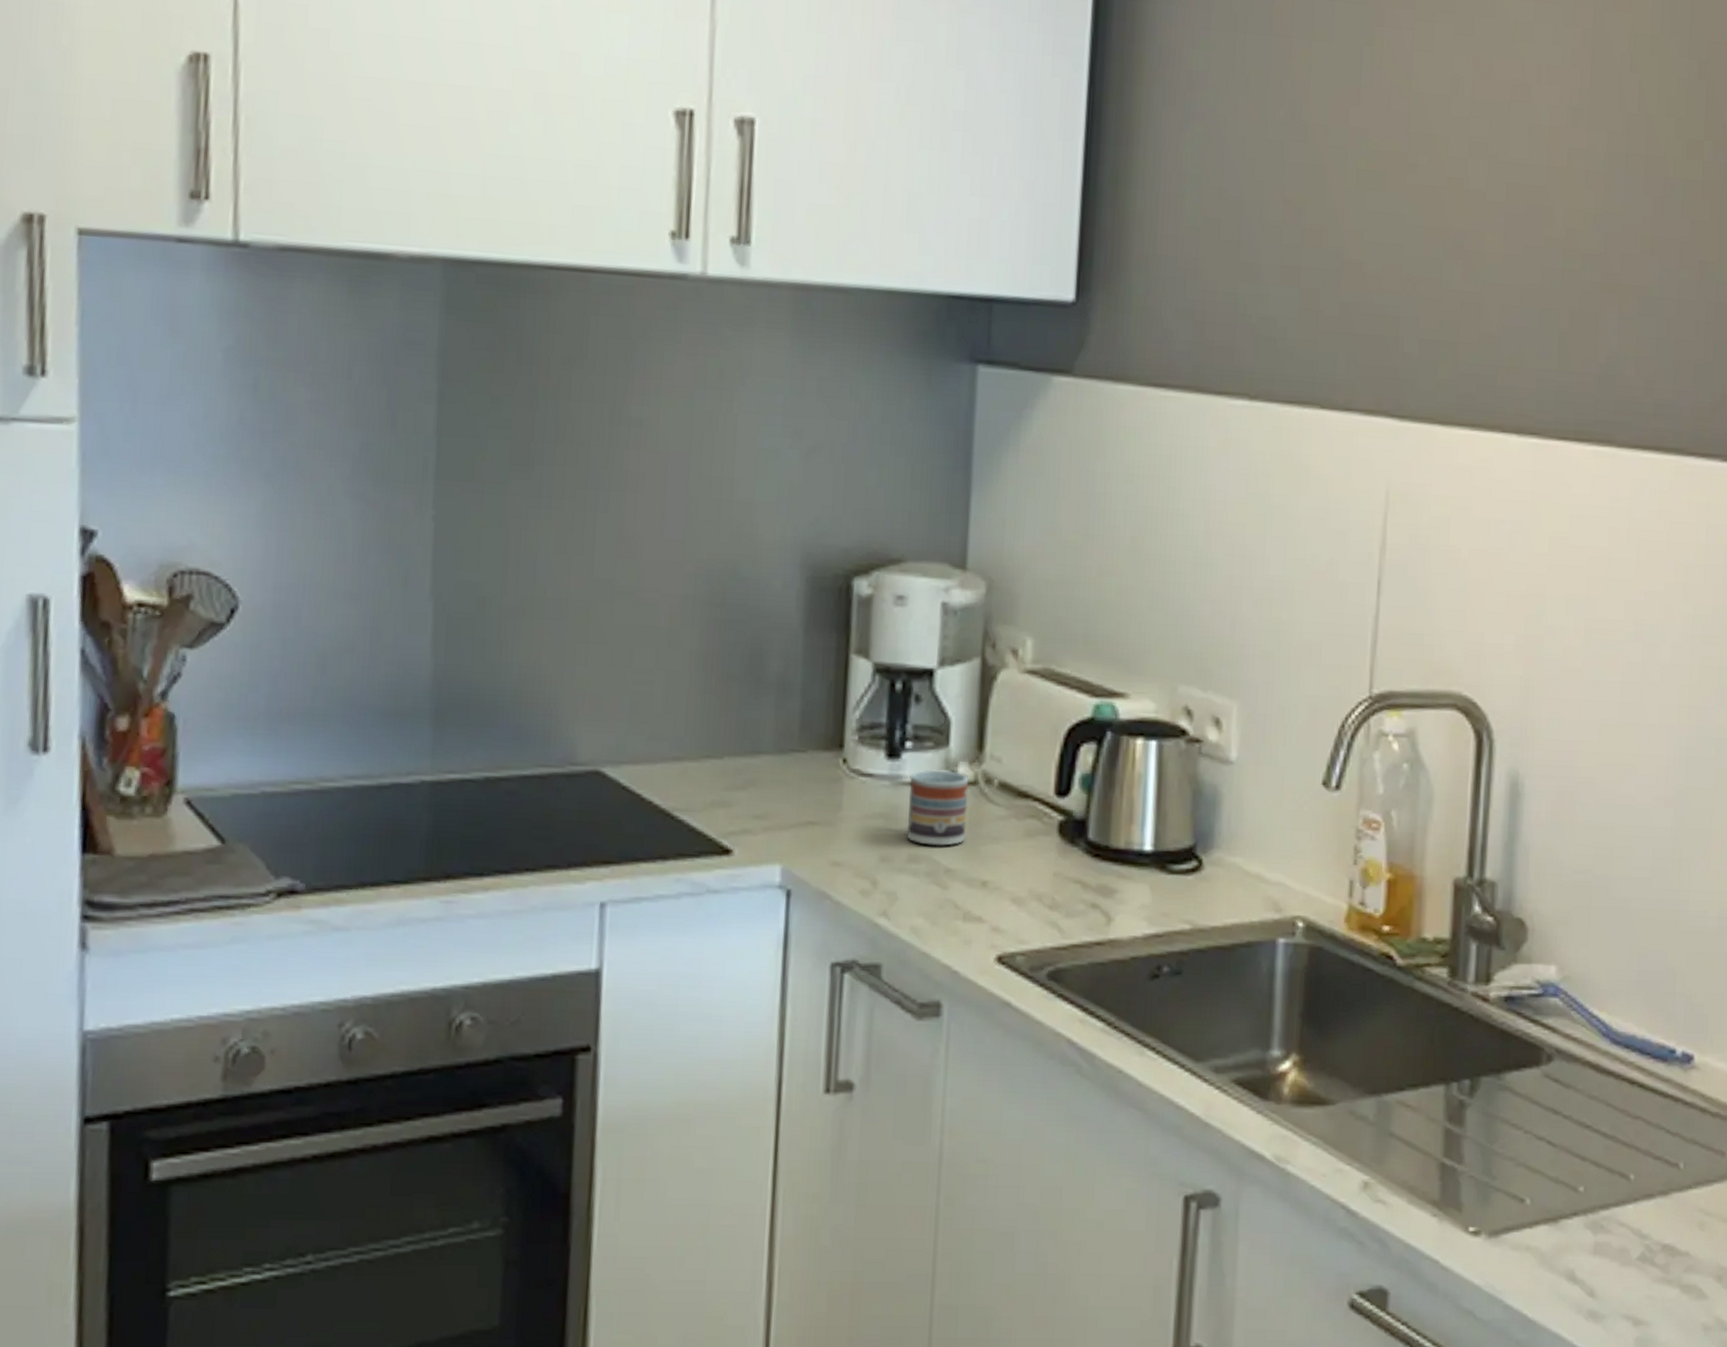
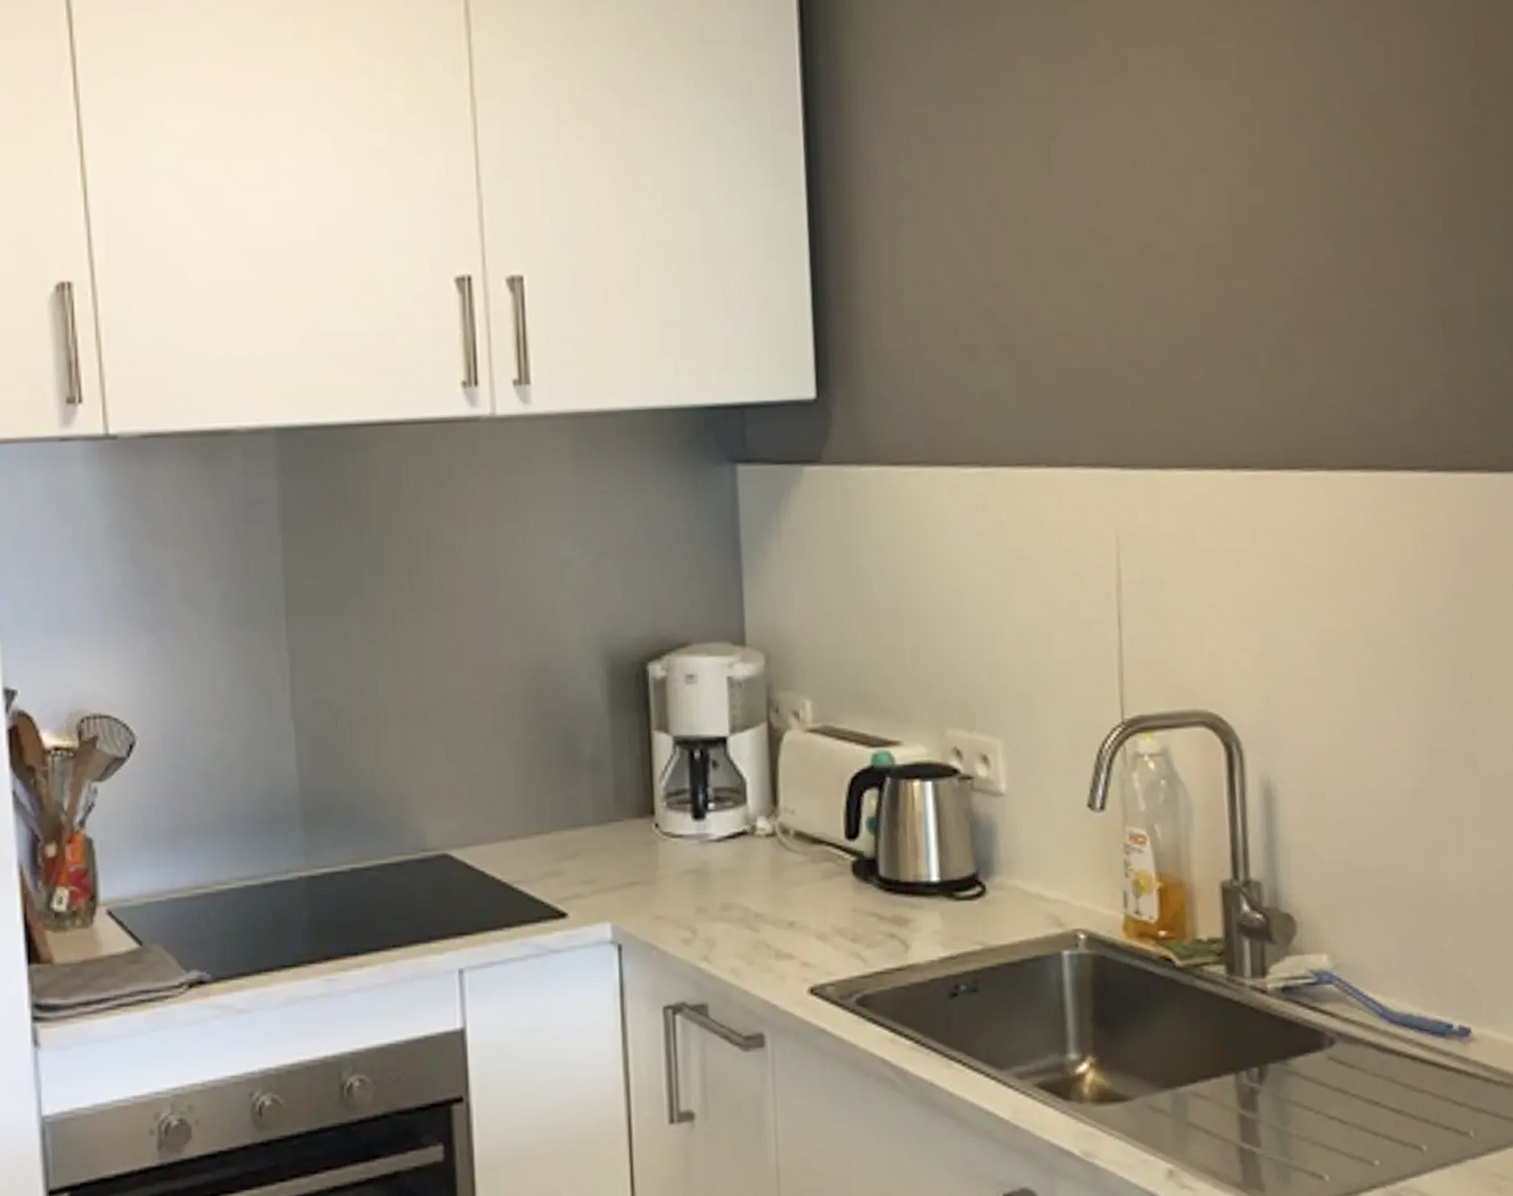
cup: present [906,770,969,846] -> none [715,825,770,894]

